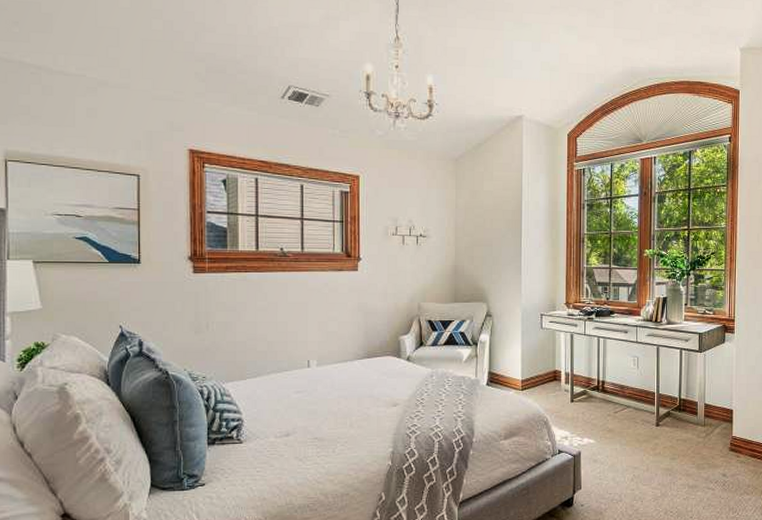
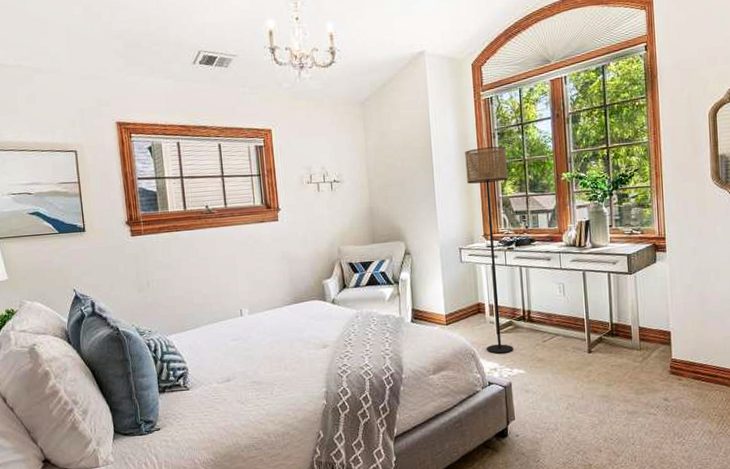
floor lamp: none [554,217,593,422] -> present [465,146,514,354]

